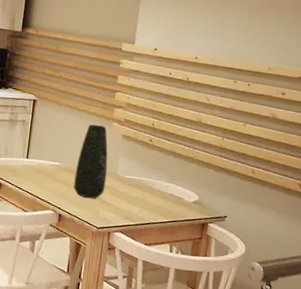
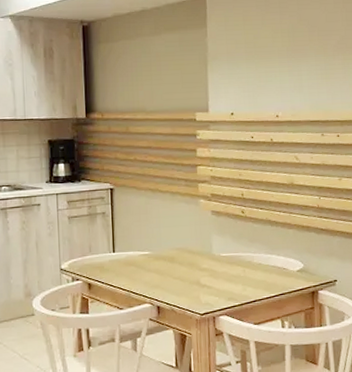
vase: present [73,124,108,198] -> none [167,204,202,284]

